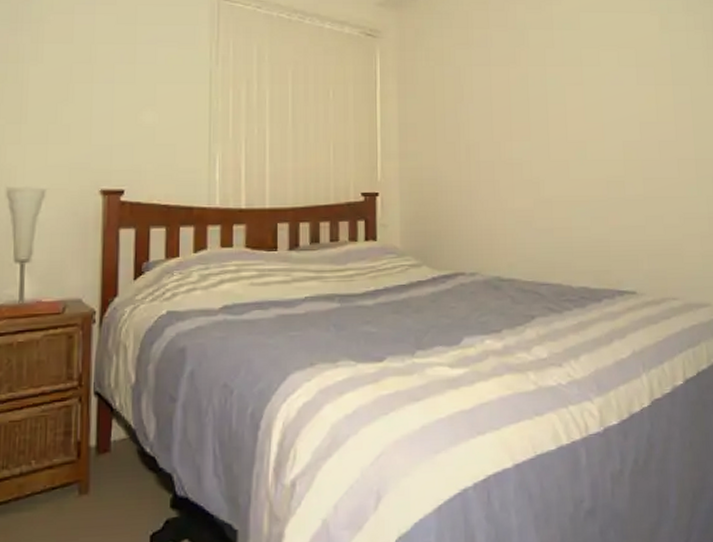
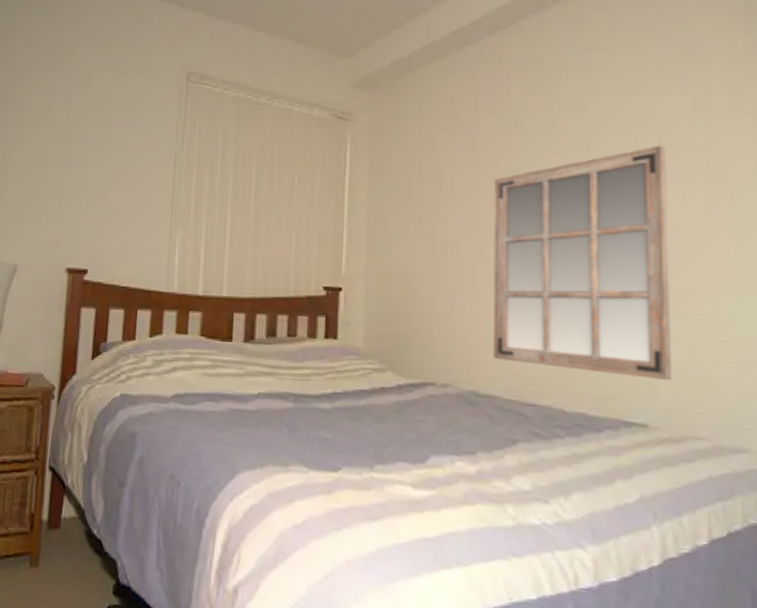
mirror: none [507,57,653,254] -> present [492,145,672,381]

